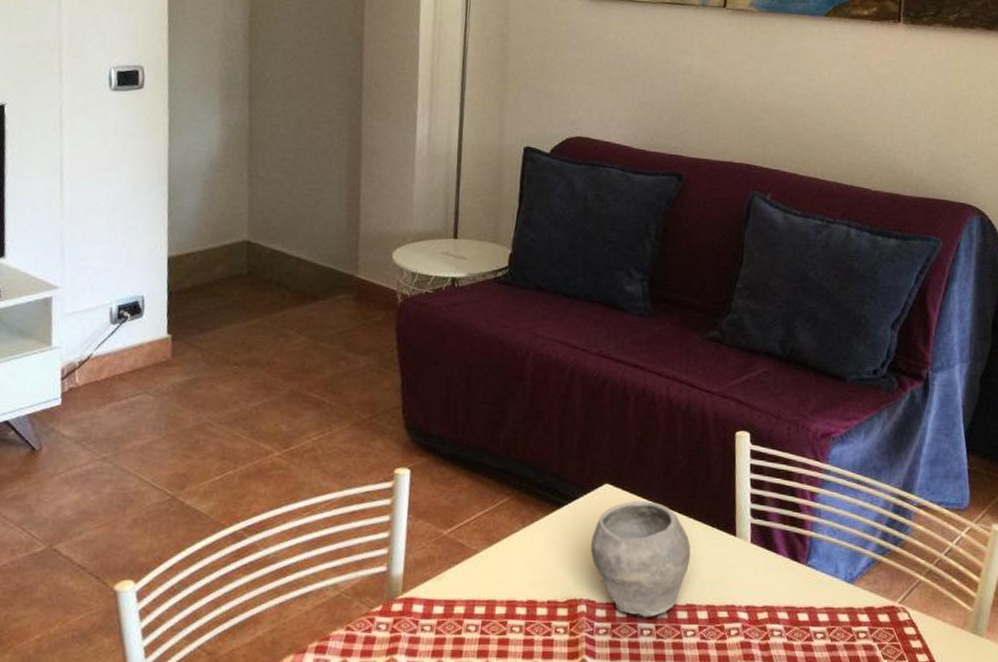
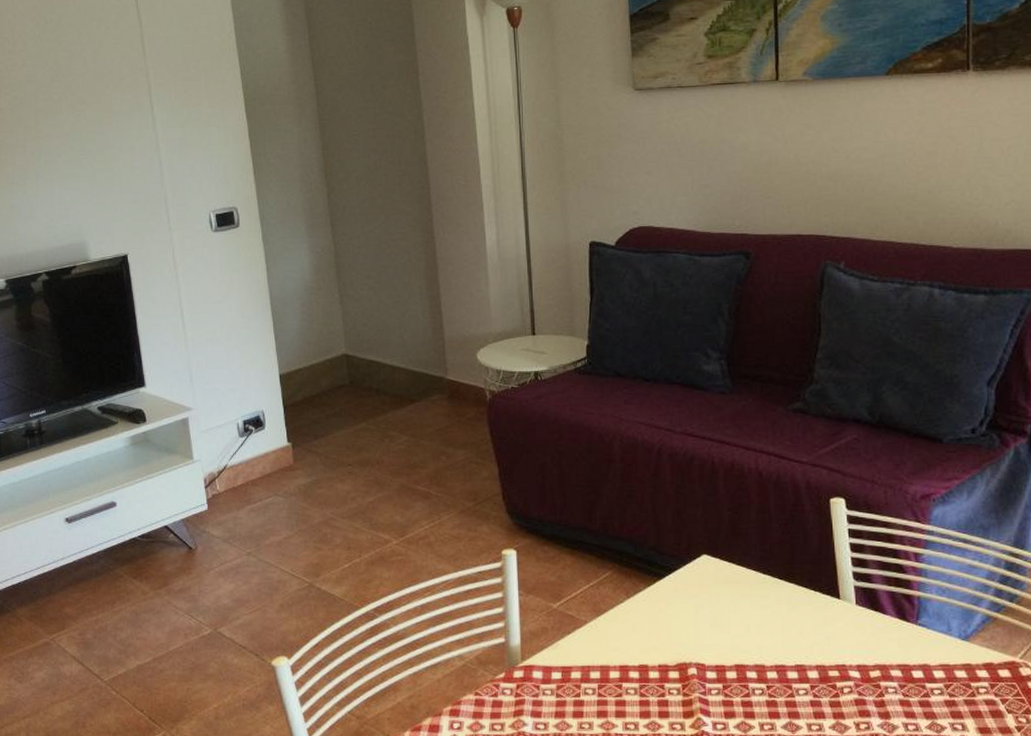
bowl: present [591,500,691,618] -> none [695,569,796,679]

